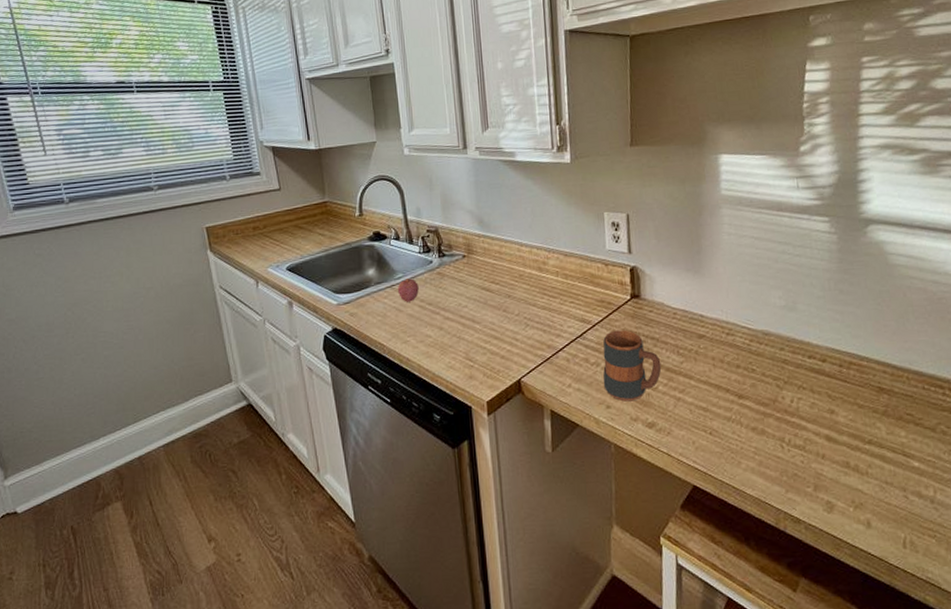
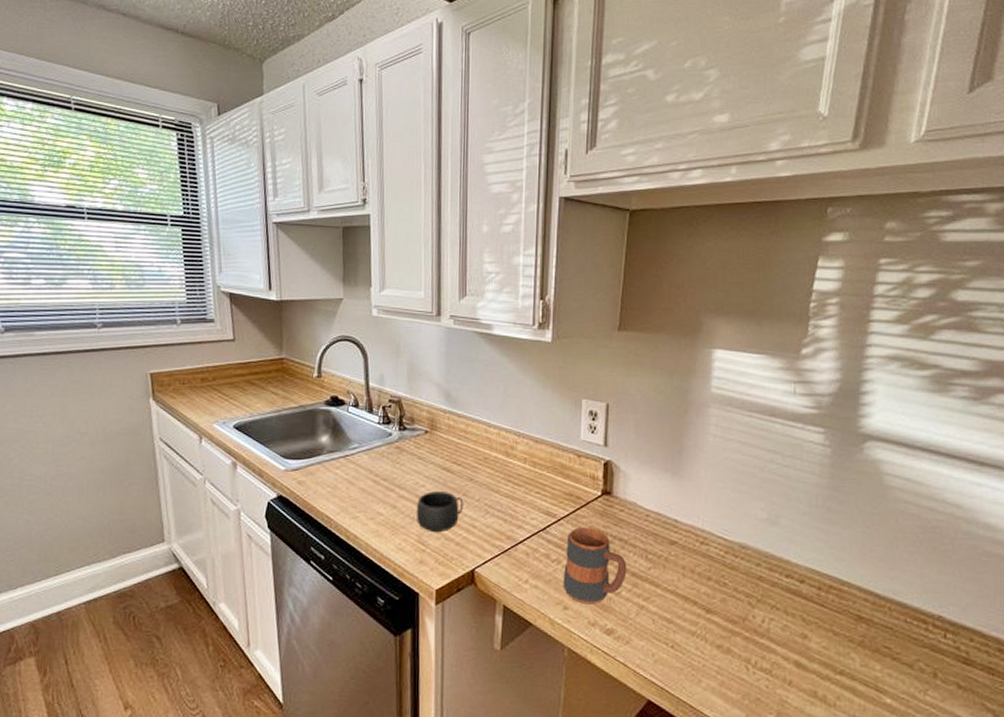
fruit: present [397,278,419,302] -> none [351,450,374,475]
mug: none [461,310,505,349] -> present [416,491,464,533]

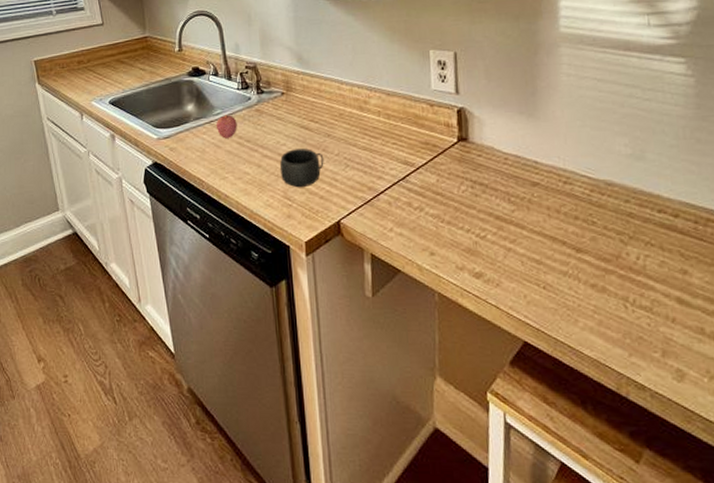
fruit: none [351,450,374,475] -> present [215,115,237,139]
mug: present [562,527,627,605] -> none [427,174,491,249]

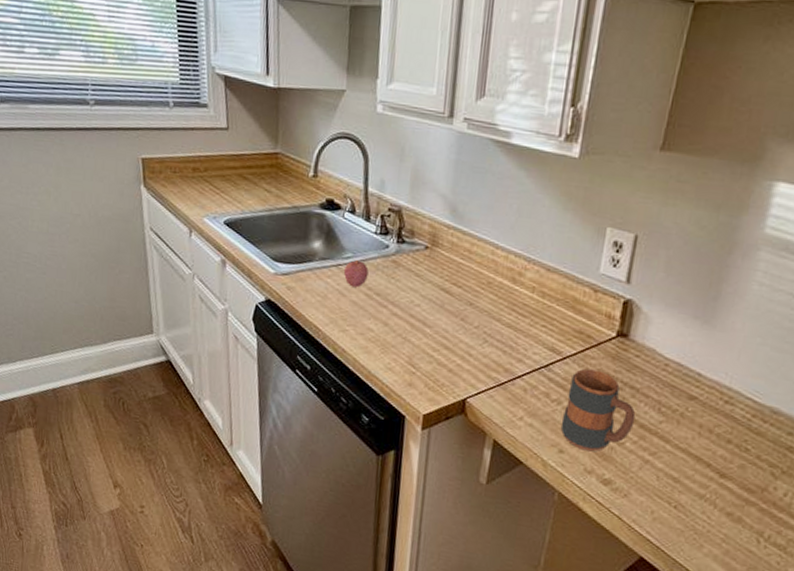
mug: present [279,149,324,188] -> none [408,312,461,357]
mug: none [427,174,491,249] -> present [560,368,636,452]

